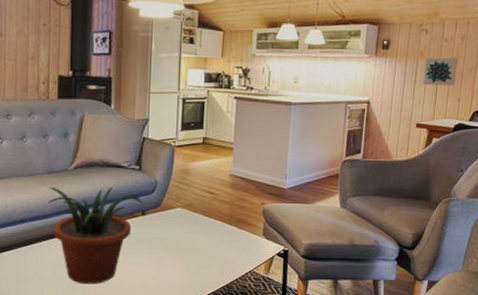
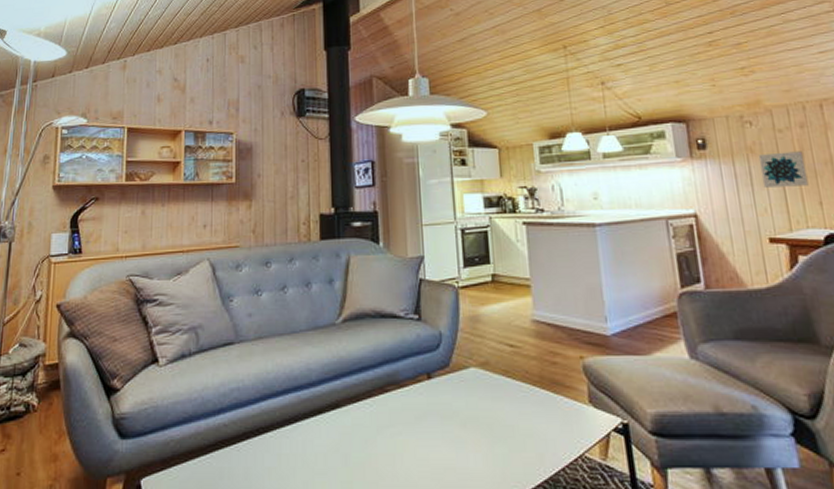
potted plant: present [48,186,143,284] -> none [314,343,427,478]

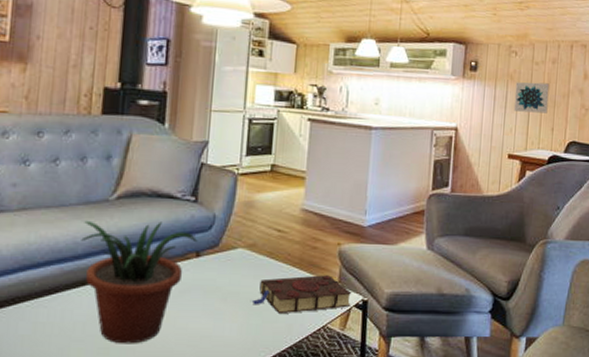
potted plant: none [314,343,427,478] -> present [81,220,198,344]
book: none [493,394,609,440] -> present [251,275,352,313]

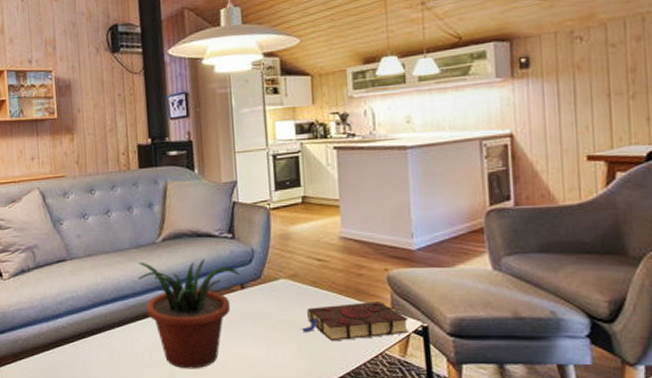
wall art: present [513,82,550,114] -> none [585,66,638,105]

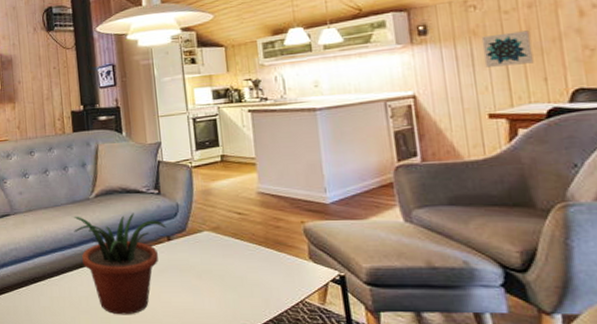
book: present [301,302,410,340] -> none [224,252,328,289]
wall art: none [585,66,638,105] -> present [481,30,534,68]

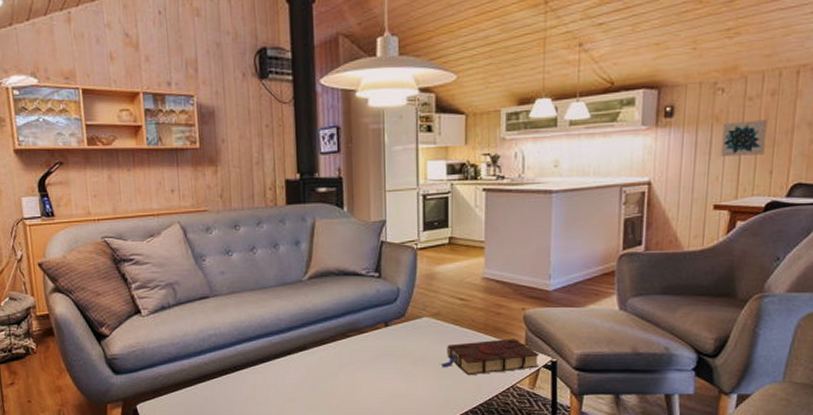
potted plant: present [74,213,167,315] -> none [283,297,385,403]
book: none [224,252,328,289] -> present [440,339,540,375]

